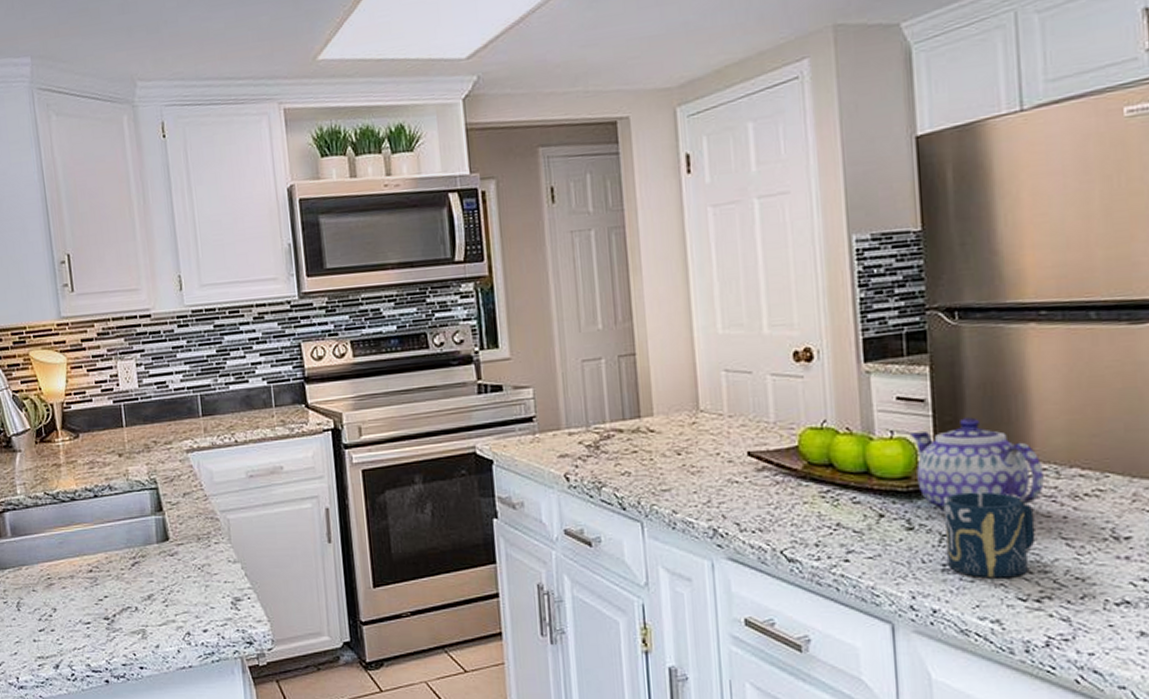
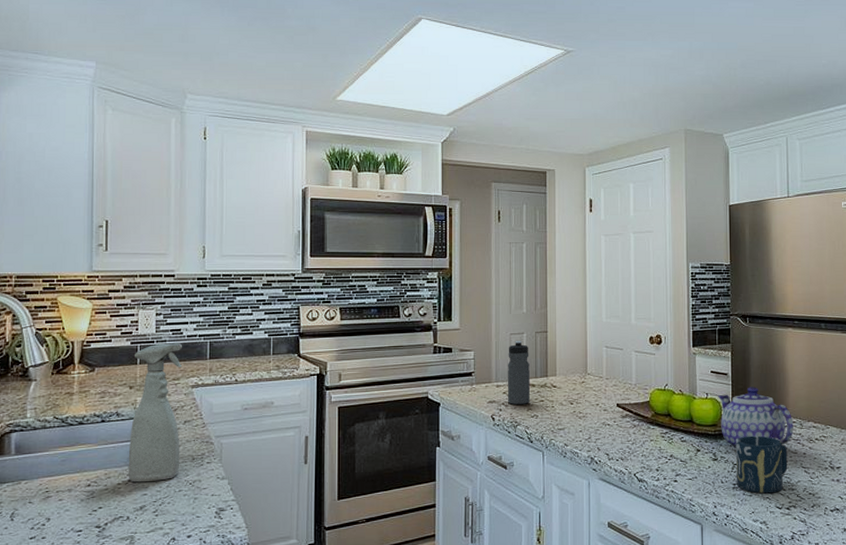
spray bottle: none [118,398,185,568] -> present [128,343,183,483]
water bottle: none [580,369,617,459] -> present [507,341,530,405]

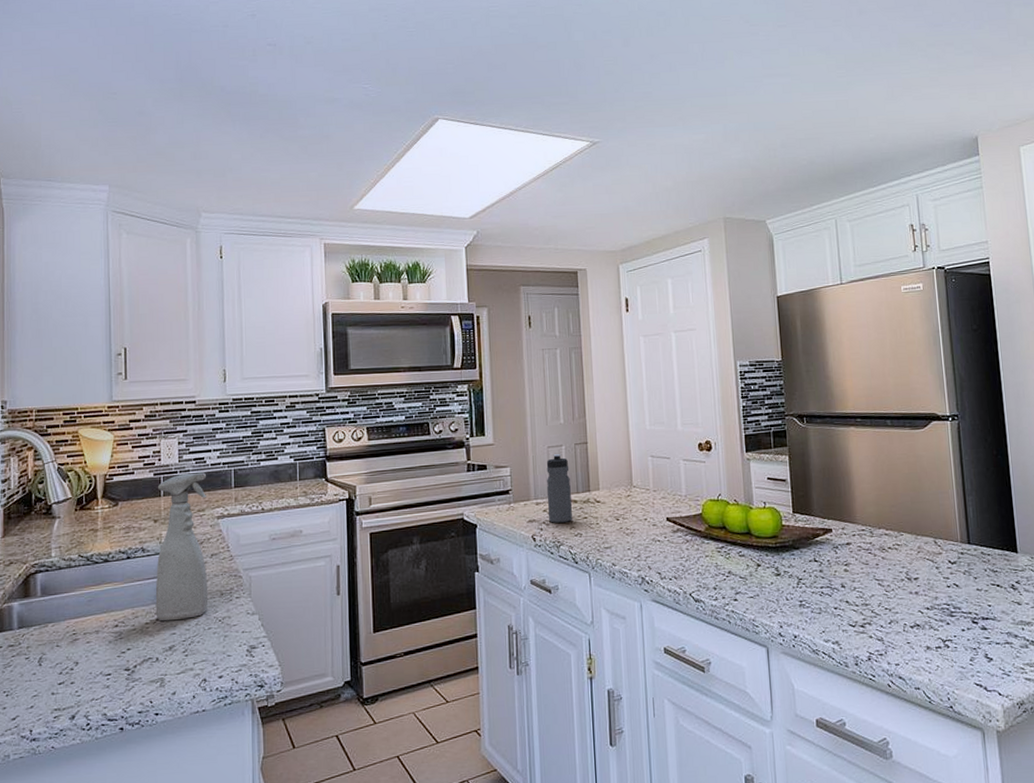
teapot: present [718,387,794,451] -> none [777,493,863,564]
cup: present [735,435,788,494] -> none [799,546,859,611]

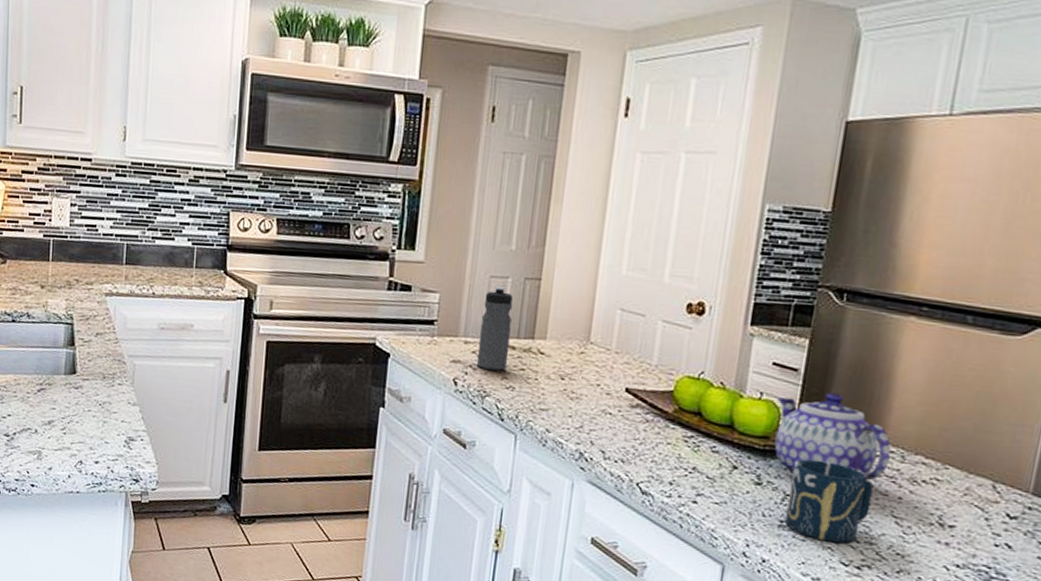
spray bottle: present [155,472,209,621] -> none [37,240,98,396]
teapot: none [777,493,863,564] -> present [774,392,891,481]
cup: none [799,546,859,611] -> present [785,459,874,544]

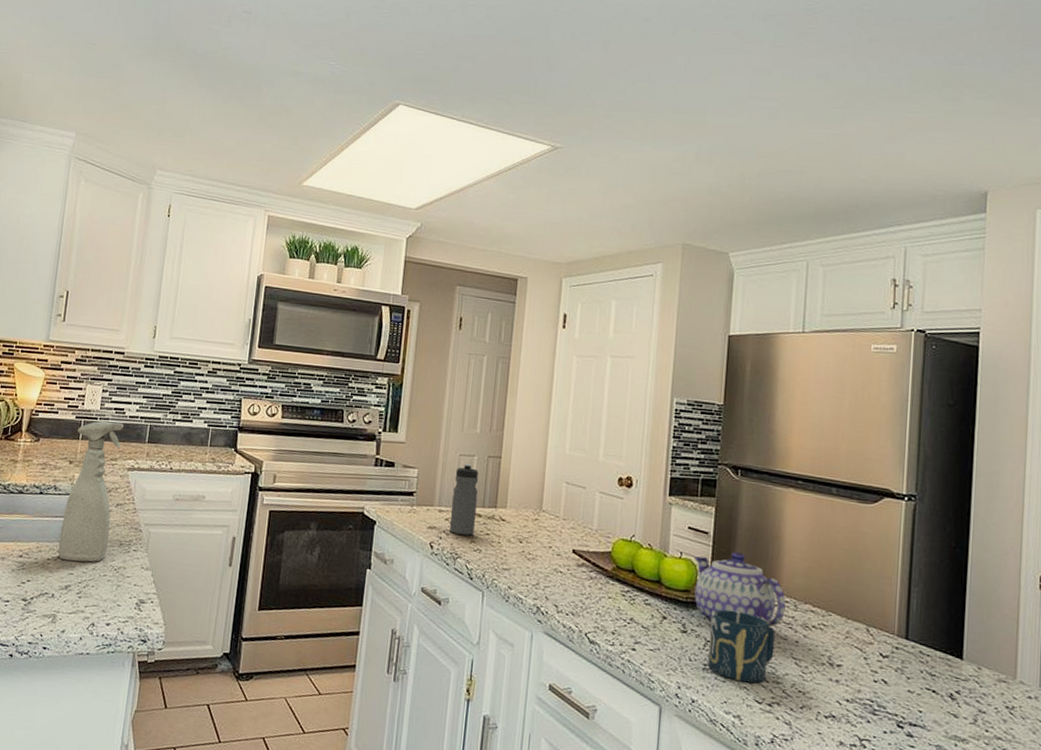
spray bottle: none [37,240,98,396] -> present [57,421,124,562]

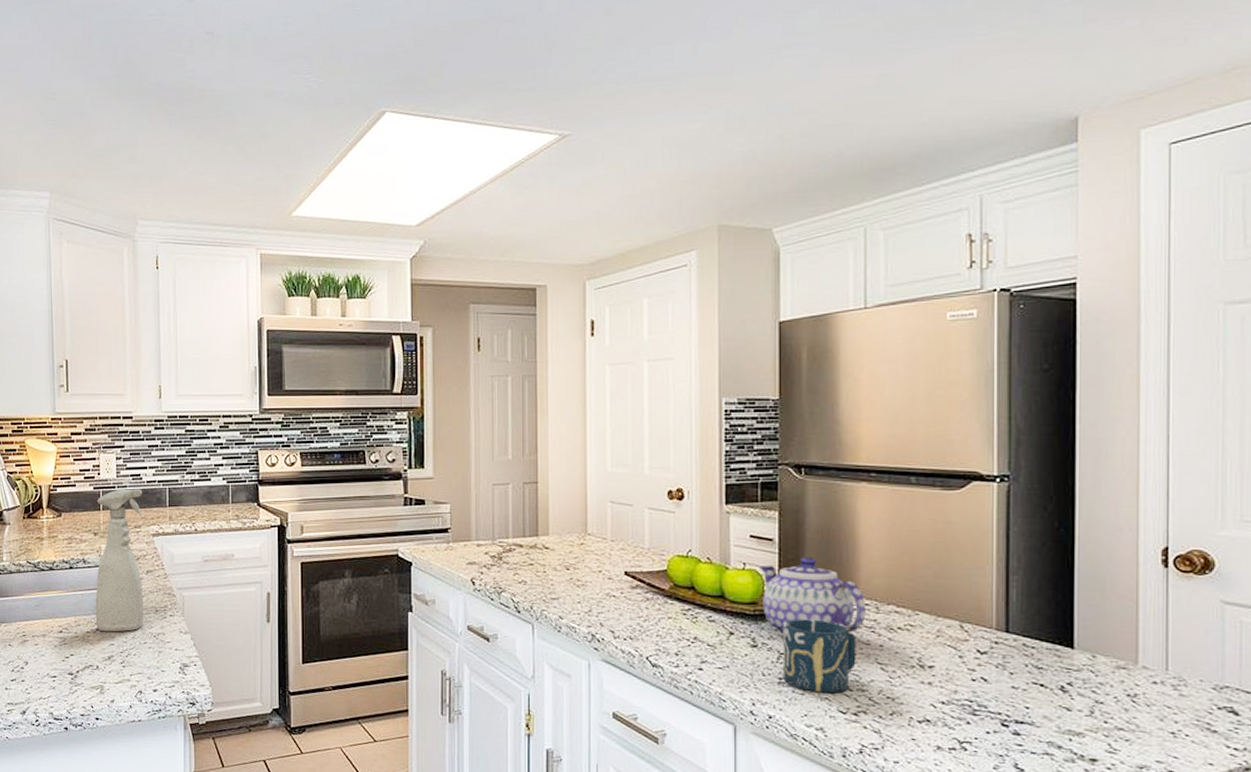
water bottle: present [450,463,479,536] -> none [489,493,516,568]

